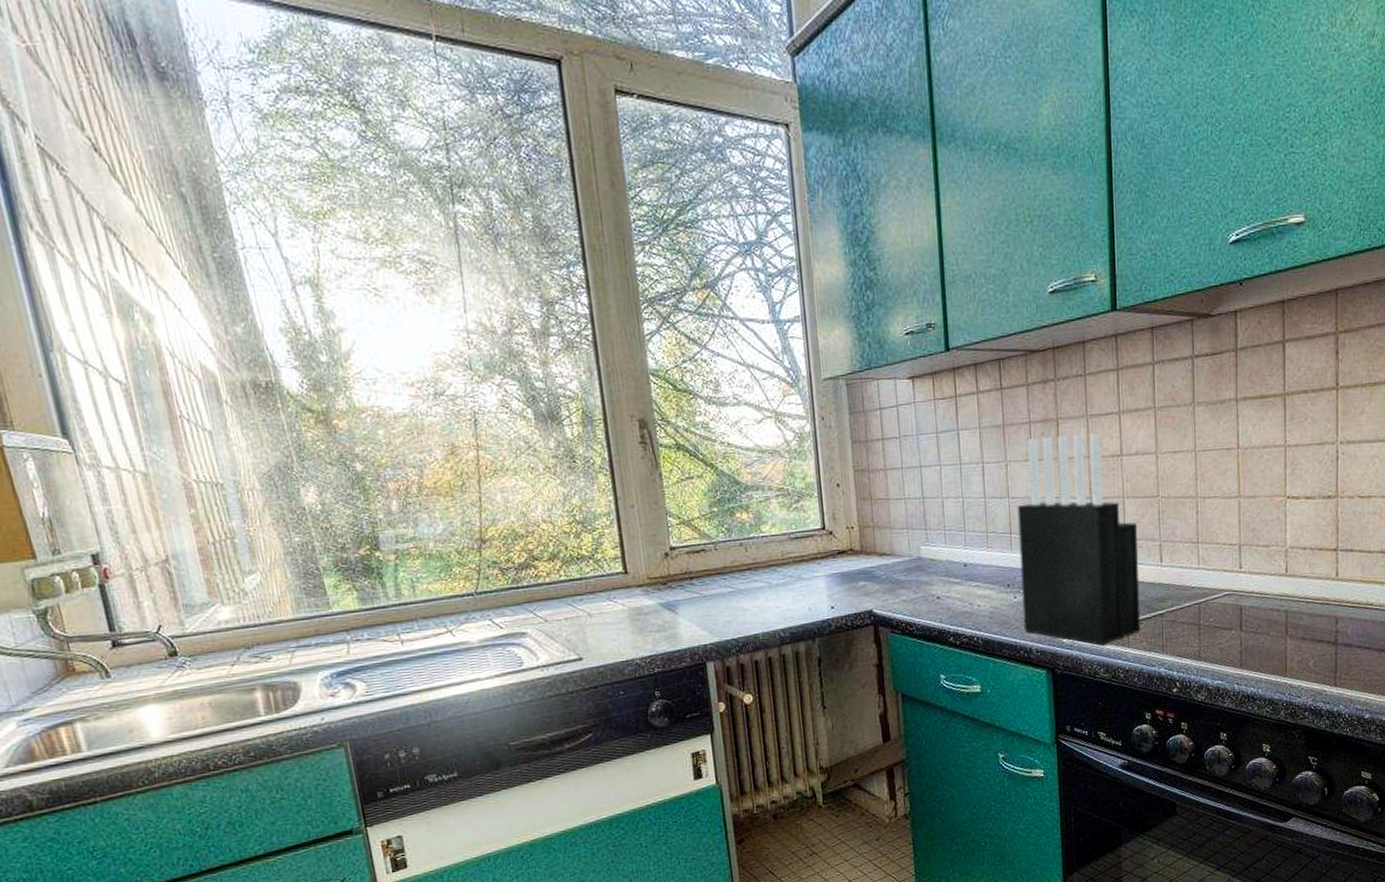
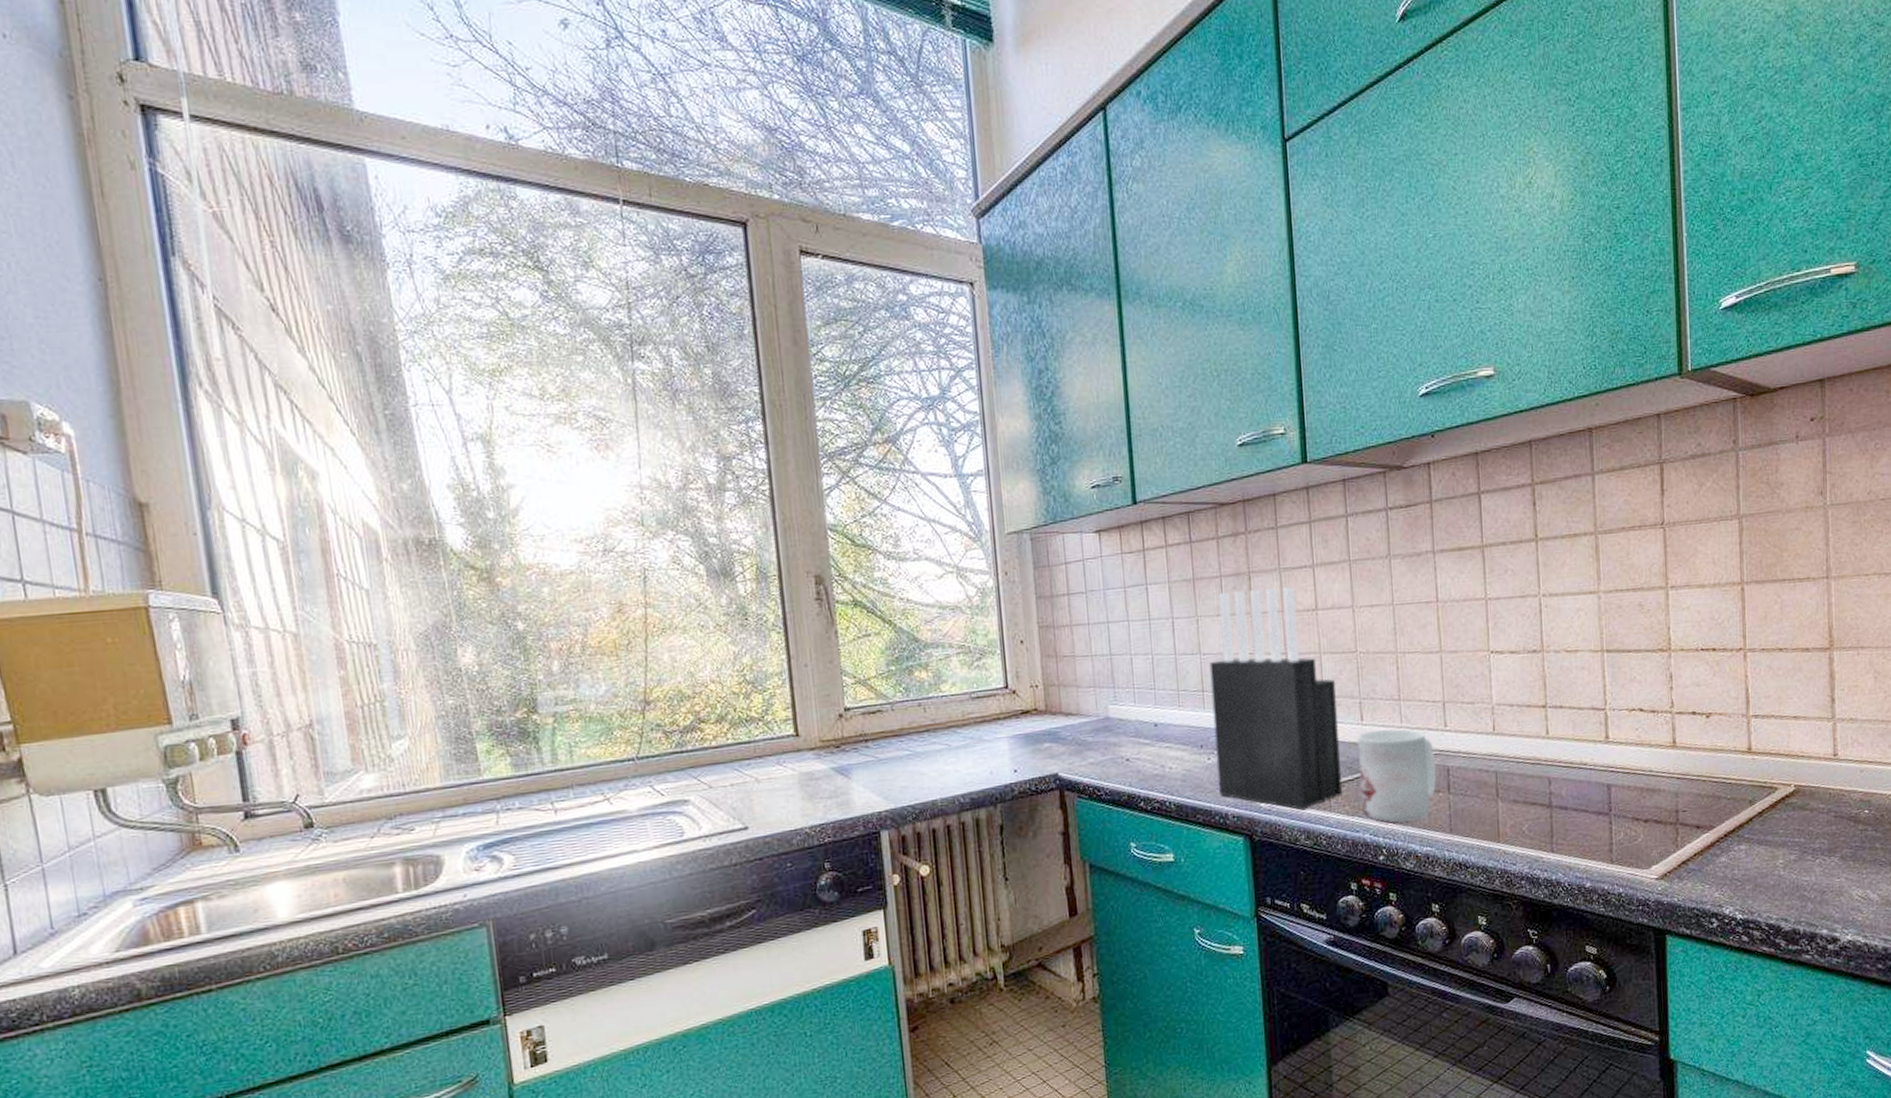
mug: none [1157,570,1229,658] -> present [1358,729,1436,823]

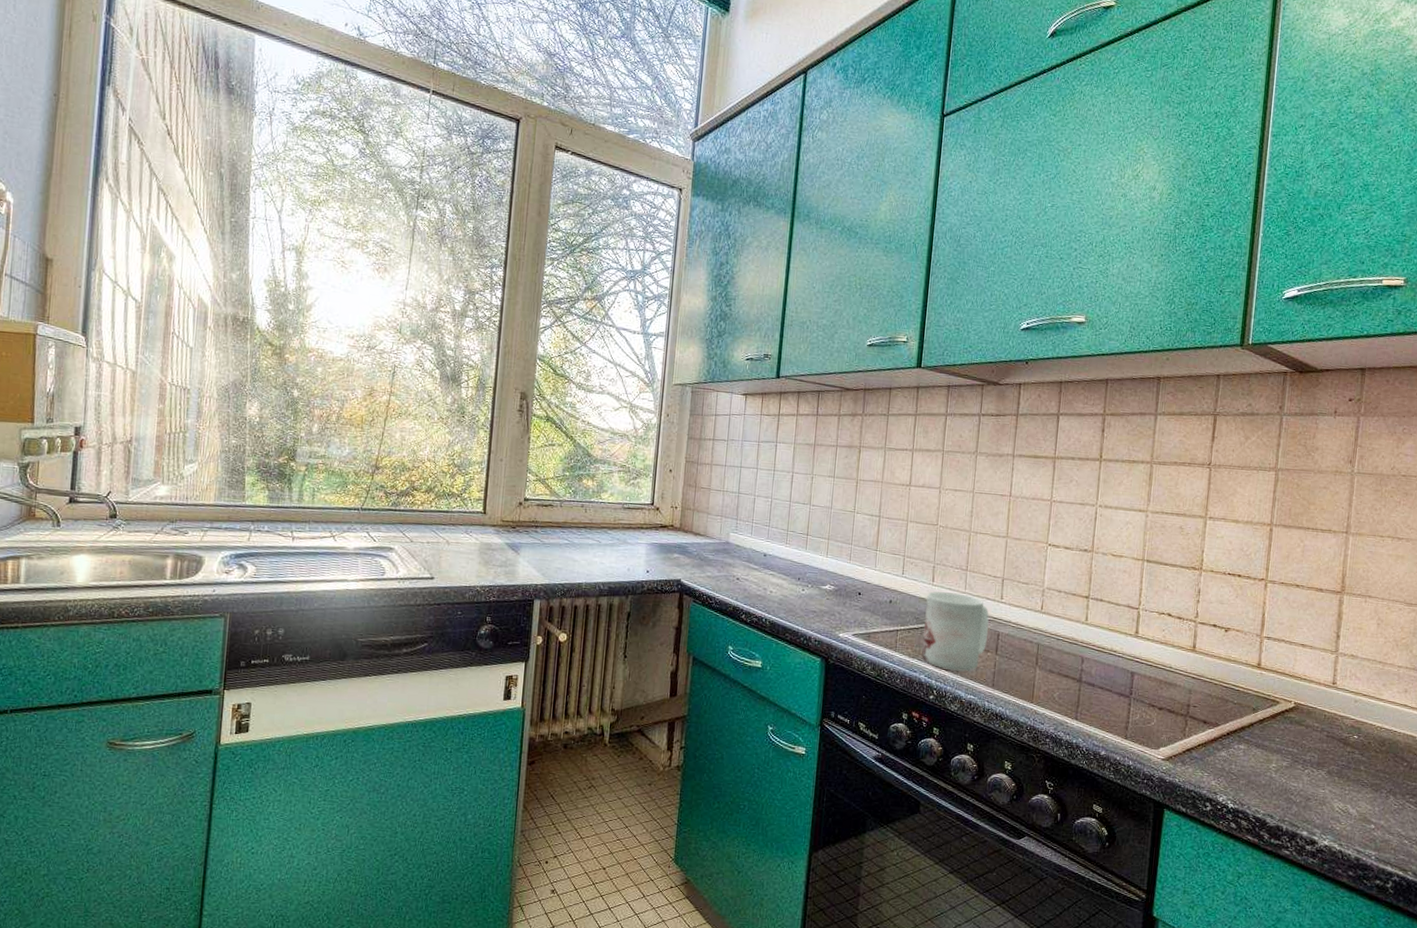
knife block: present [1209,586,1343,810] -> none [806,459,917,646]

